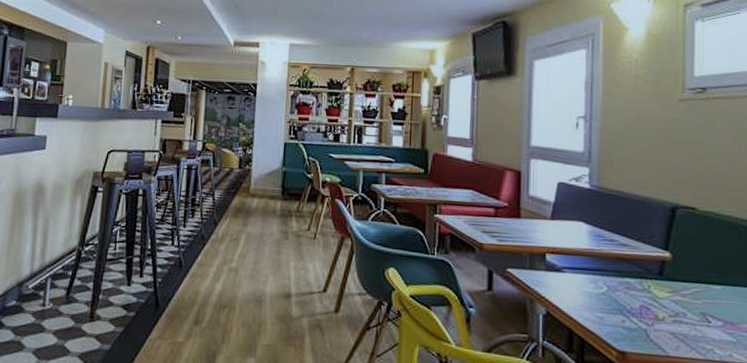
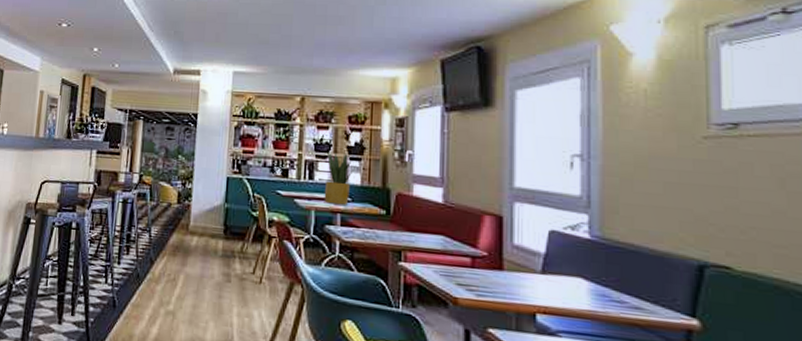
planter: none [371,117,398,166] -> present [324,152,355,205]

